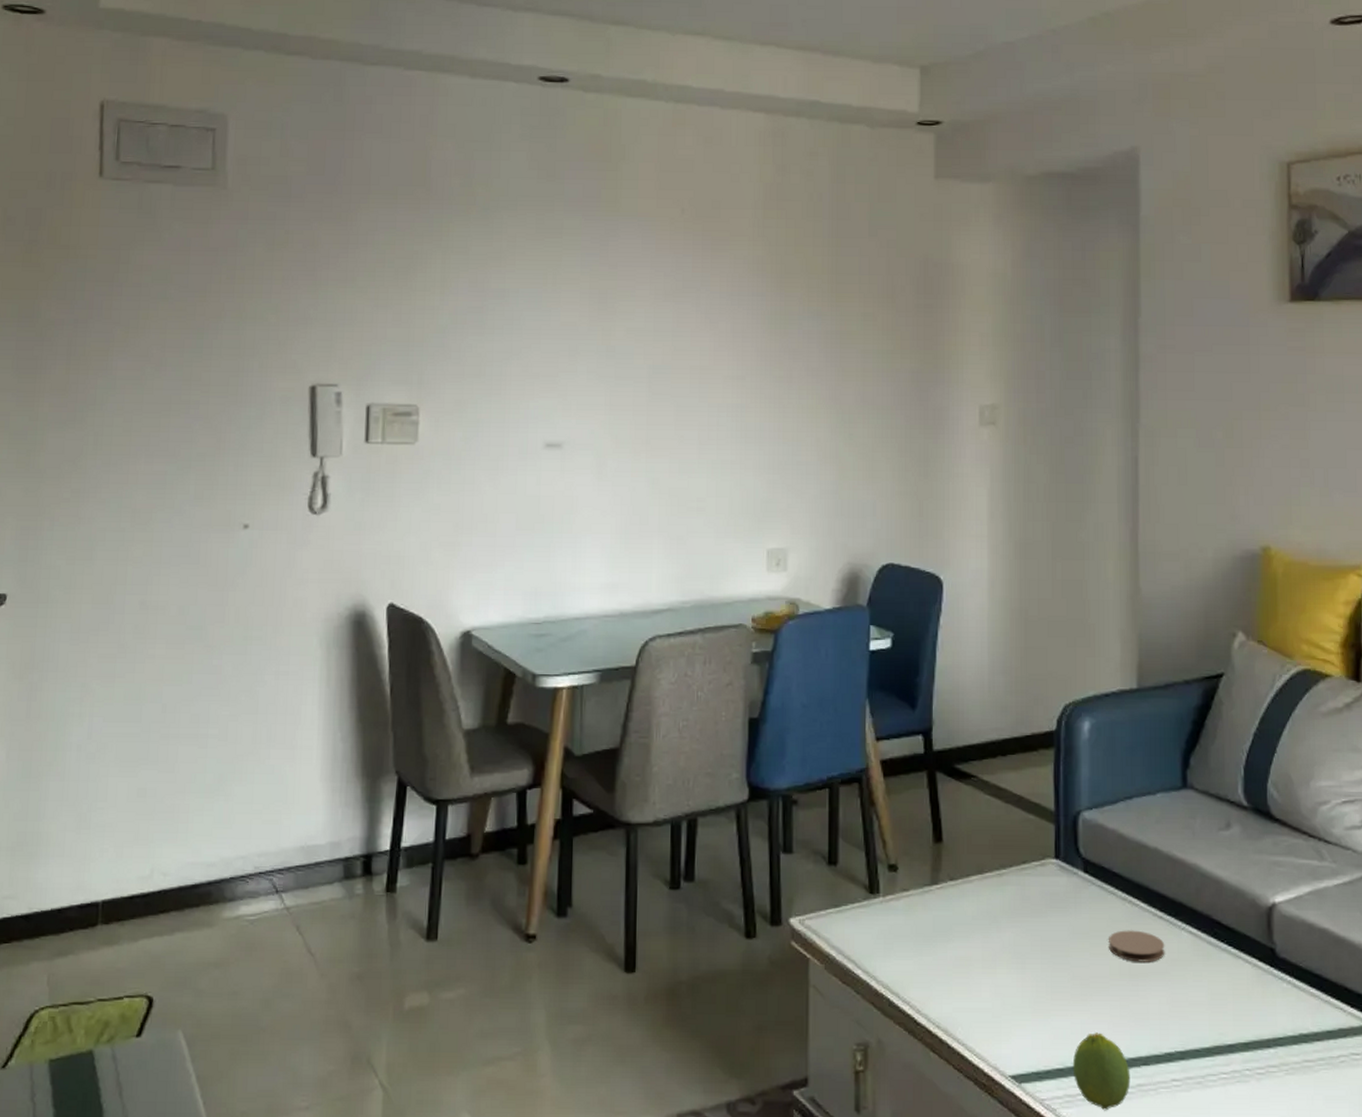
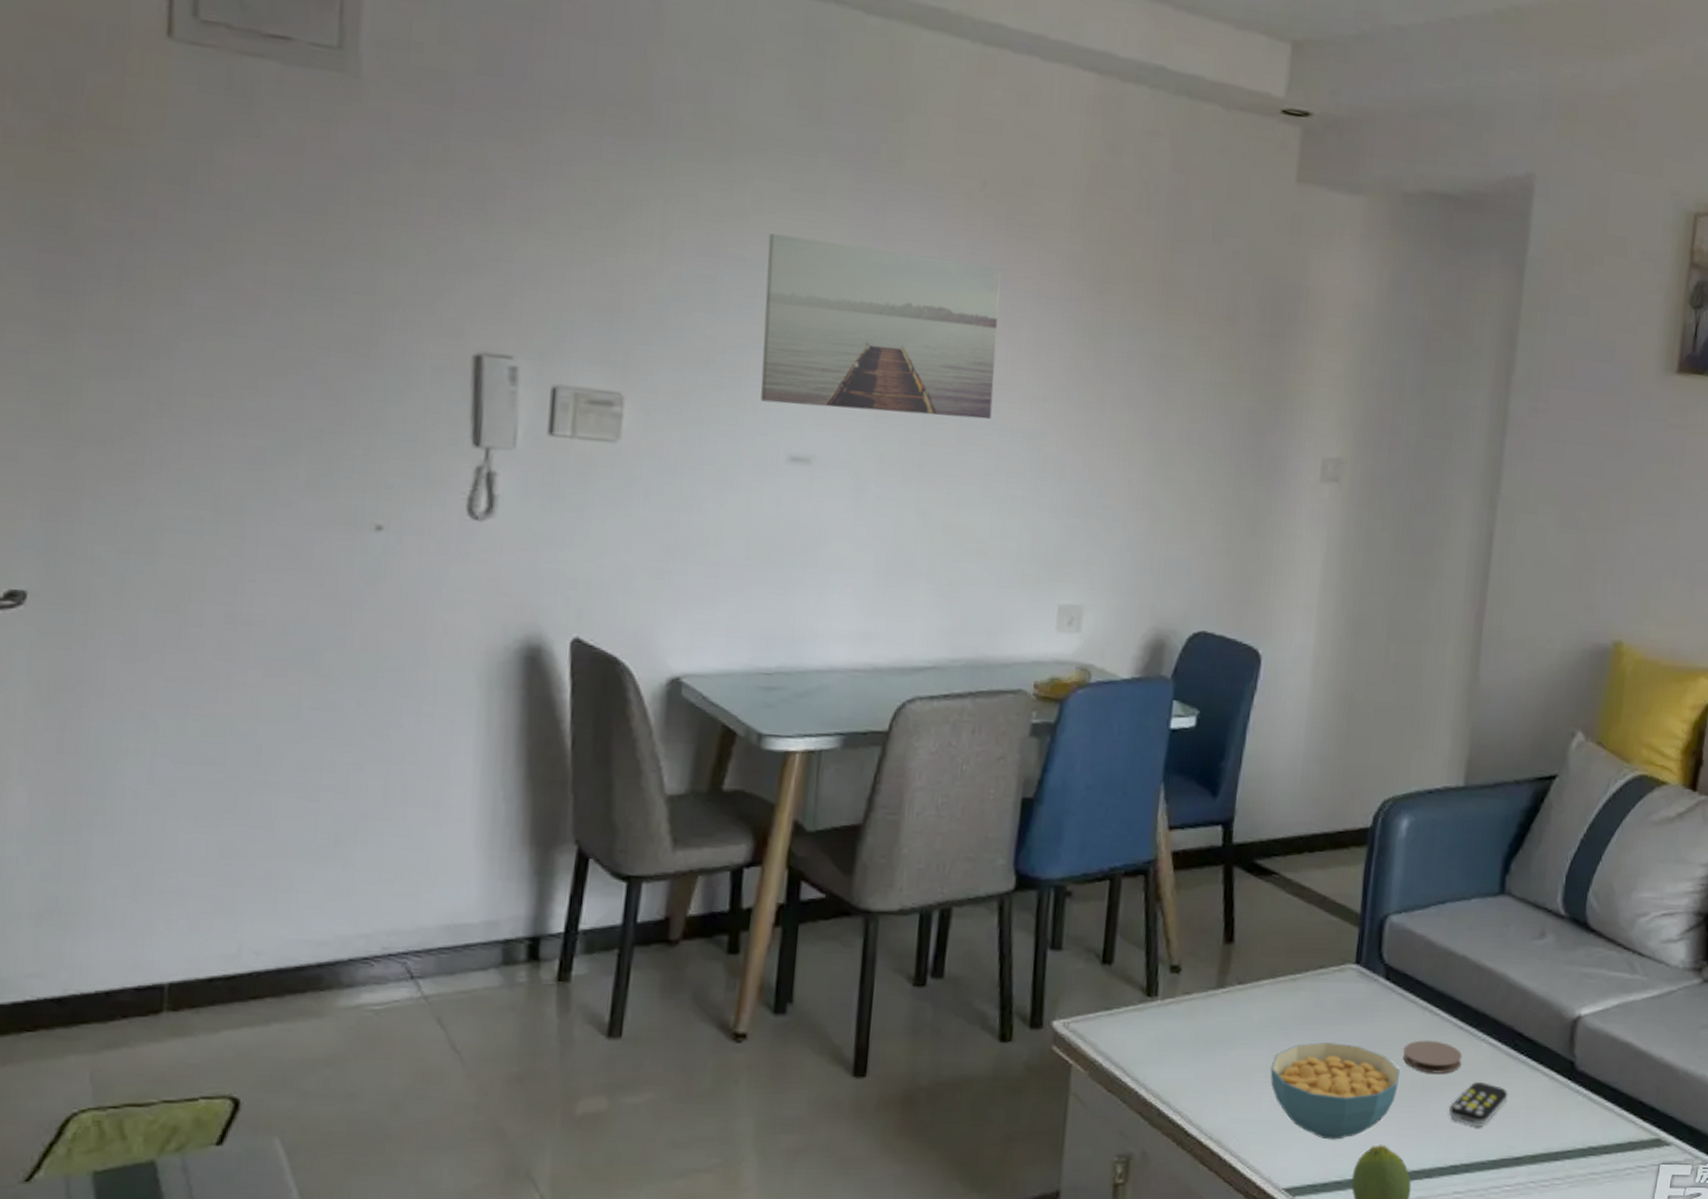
wall art: none [520,269,702,402] -> present [760,233,1002,420]
cereal bowl: none [987,934,1108,1028] -> present [1270,1042,1401,1140]
remote control: none [1159,970,1214,1014] -> present [1449,1082,1508,1127]

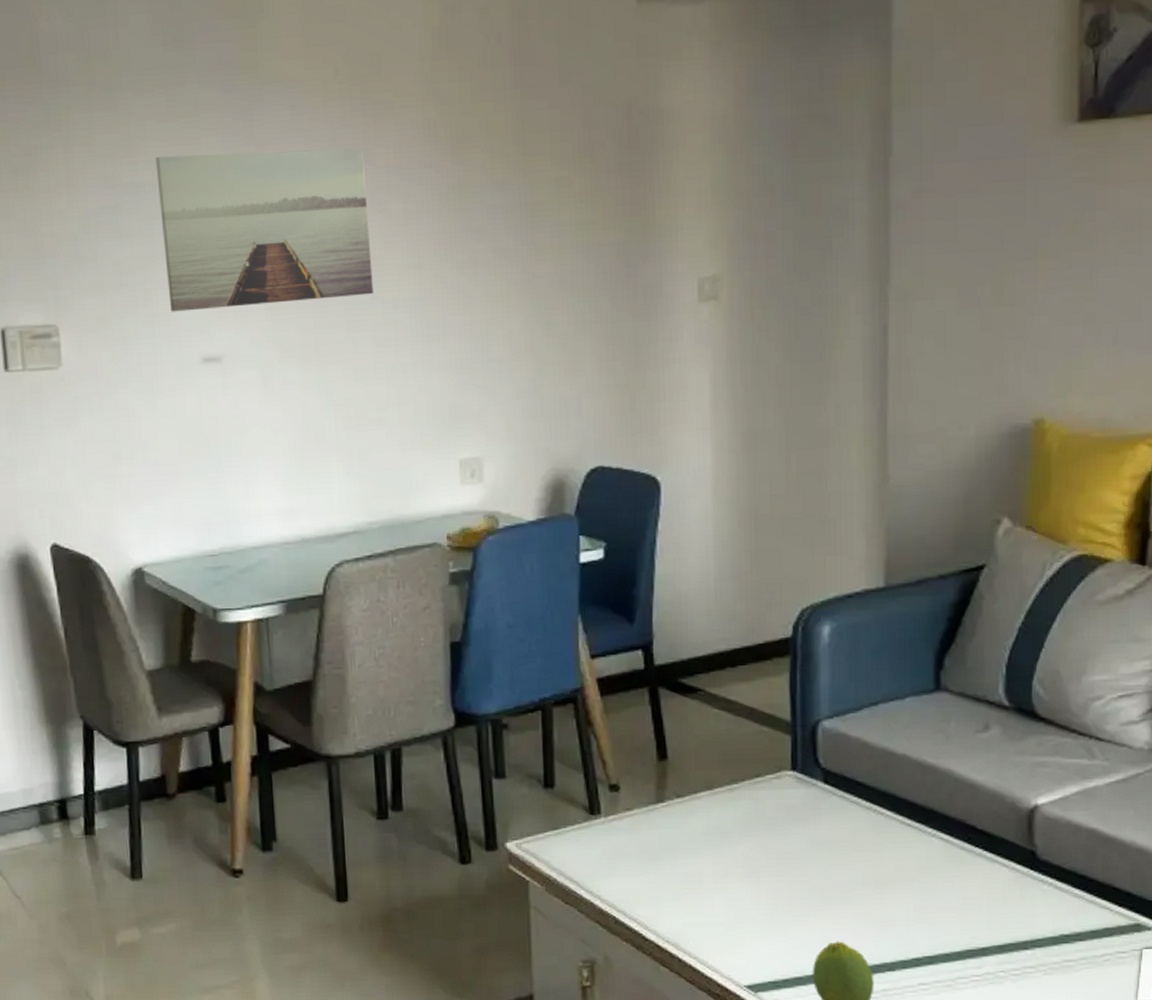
cereal bowl: present [1270,1042,1401,1140] -> none [718,847,850,939]
coaster: present [1402,1040,1463,1074] -> none [850,839,914,871]
remote control: present [1449,1082,1508,1127] -> none [906,877,967,920]

